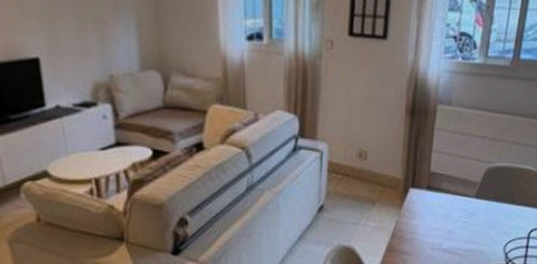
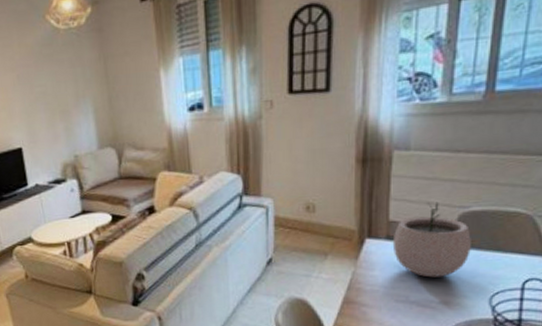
plant pot: none [431,156,494,227] -> present [392,201,471,278]

